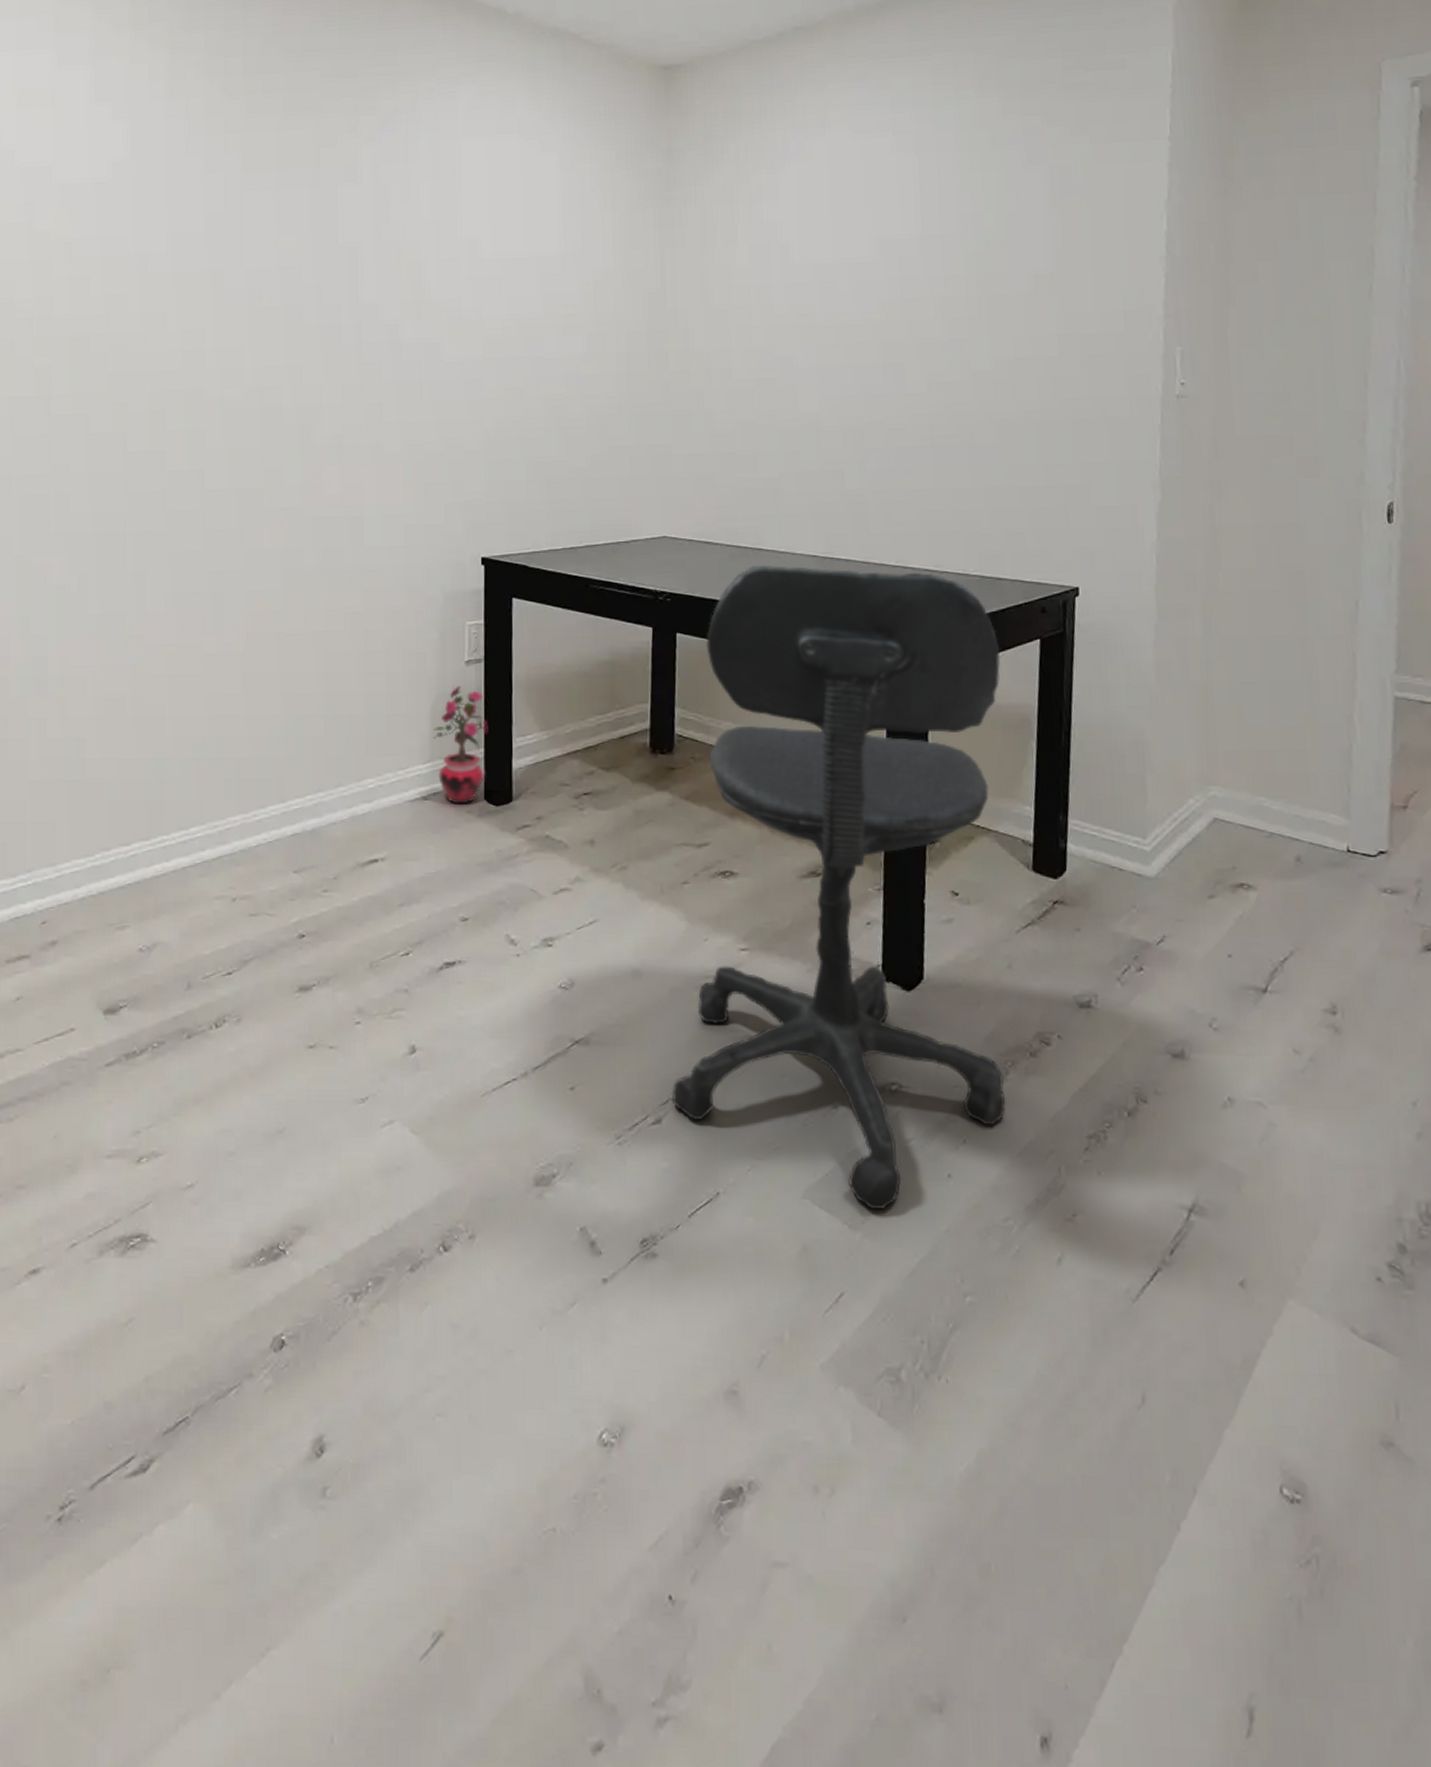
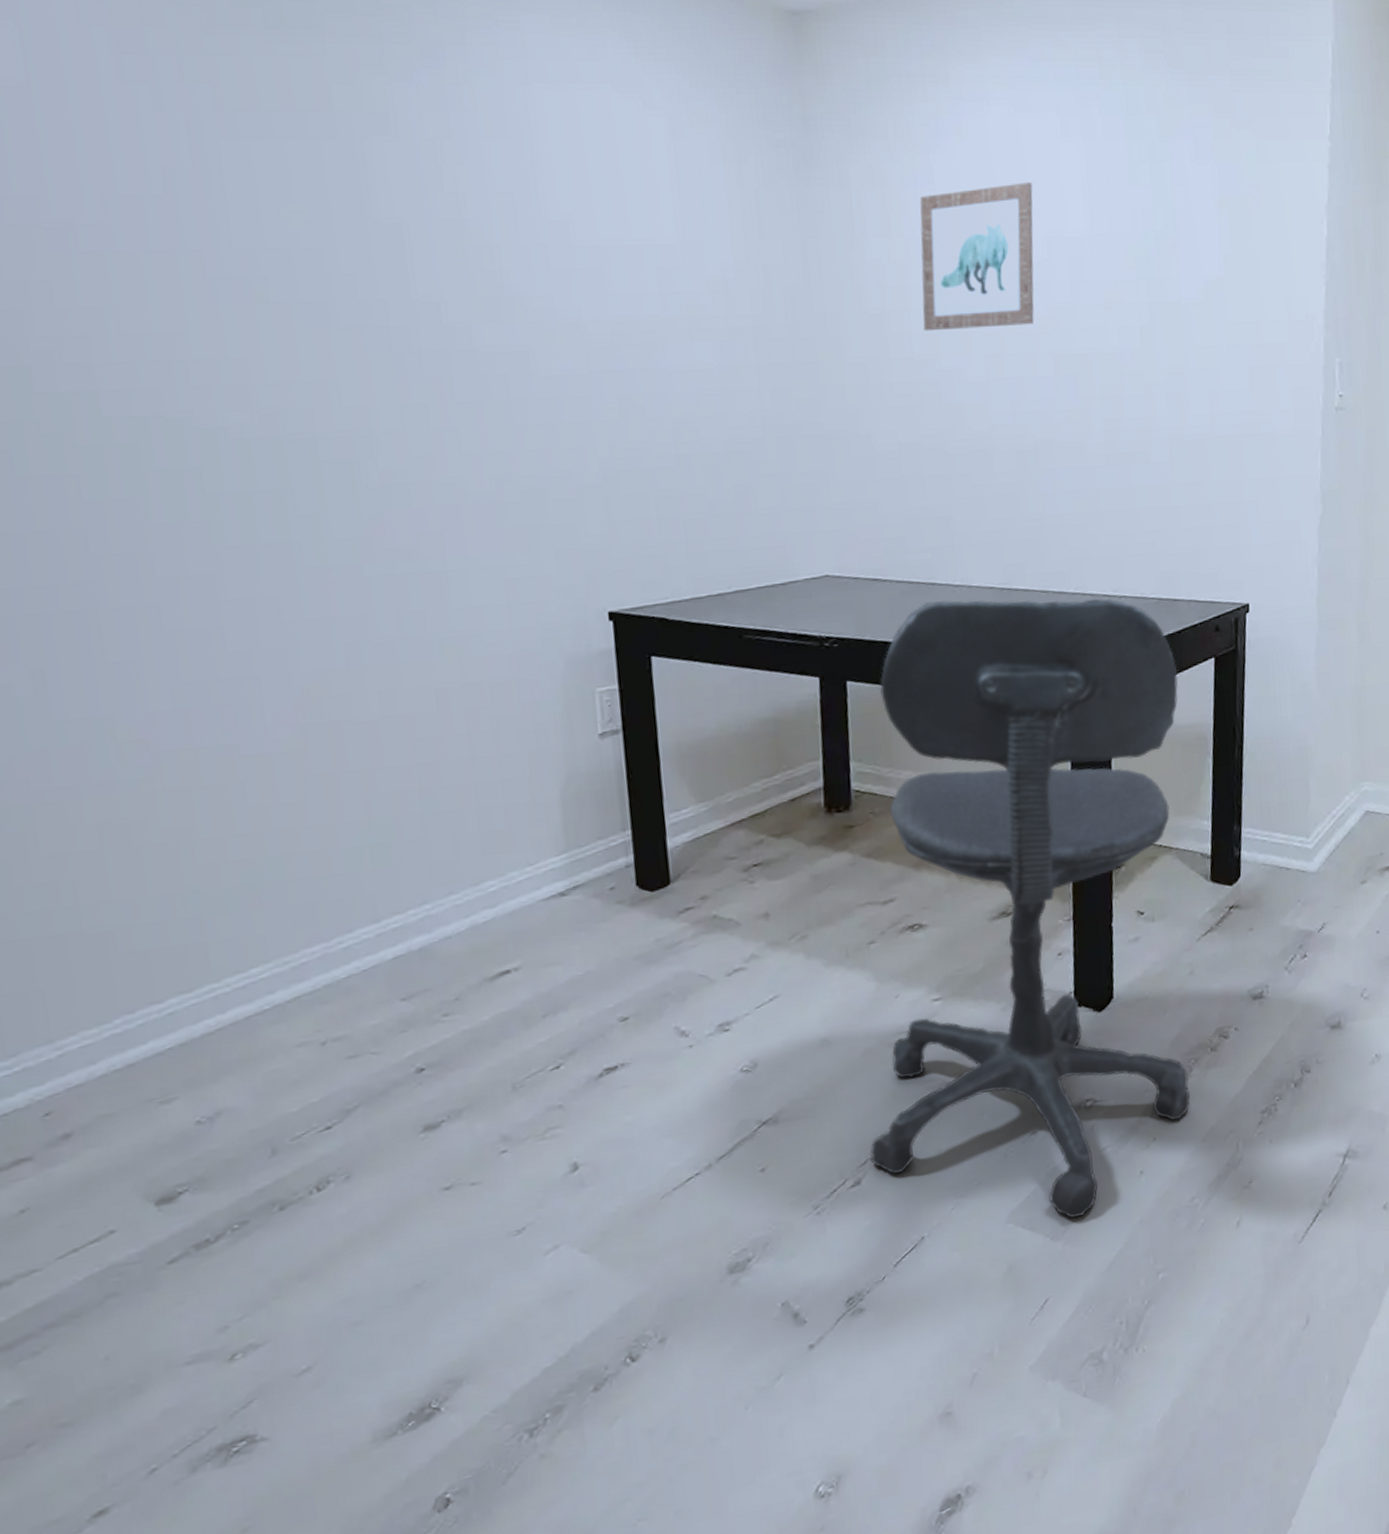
potted plant: present [433,685,489,804] -> none [565,762,635,896]
wall art: none [762,193,868,325] -> present [919,182,1034,332]

